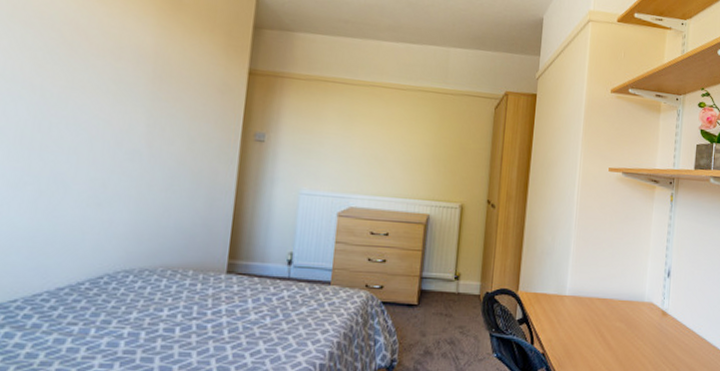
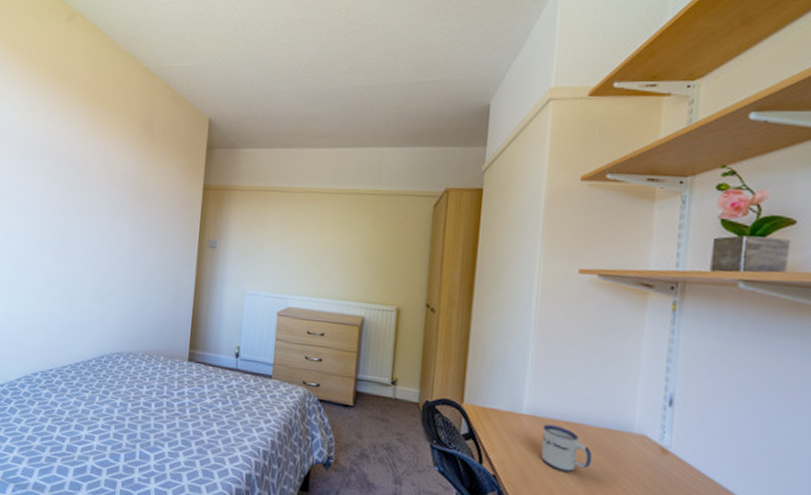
mug: none [579,302,617,342] -> present [541,424,593,473]

